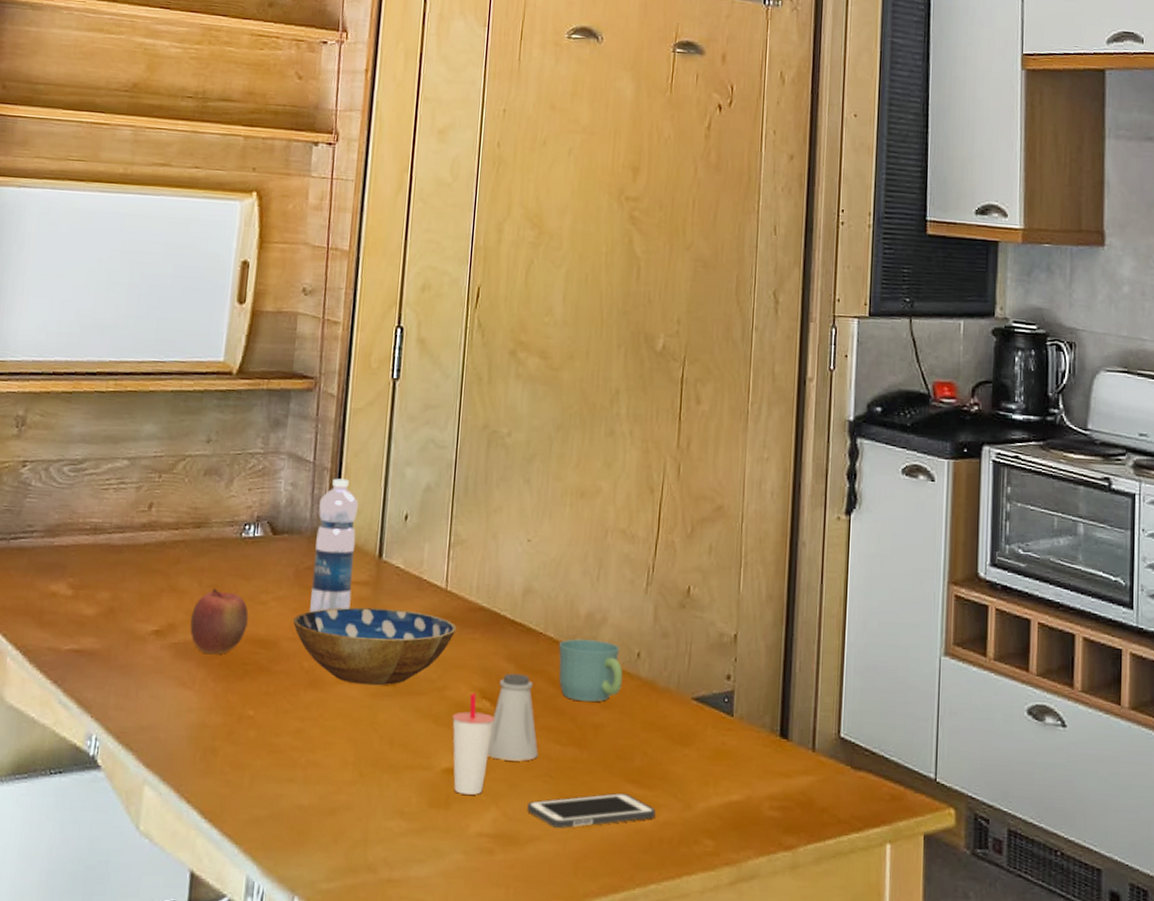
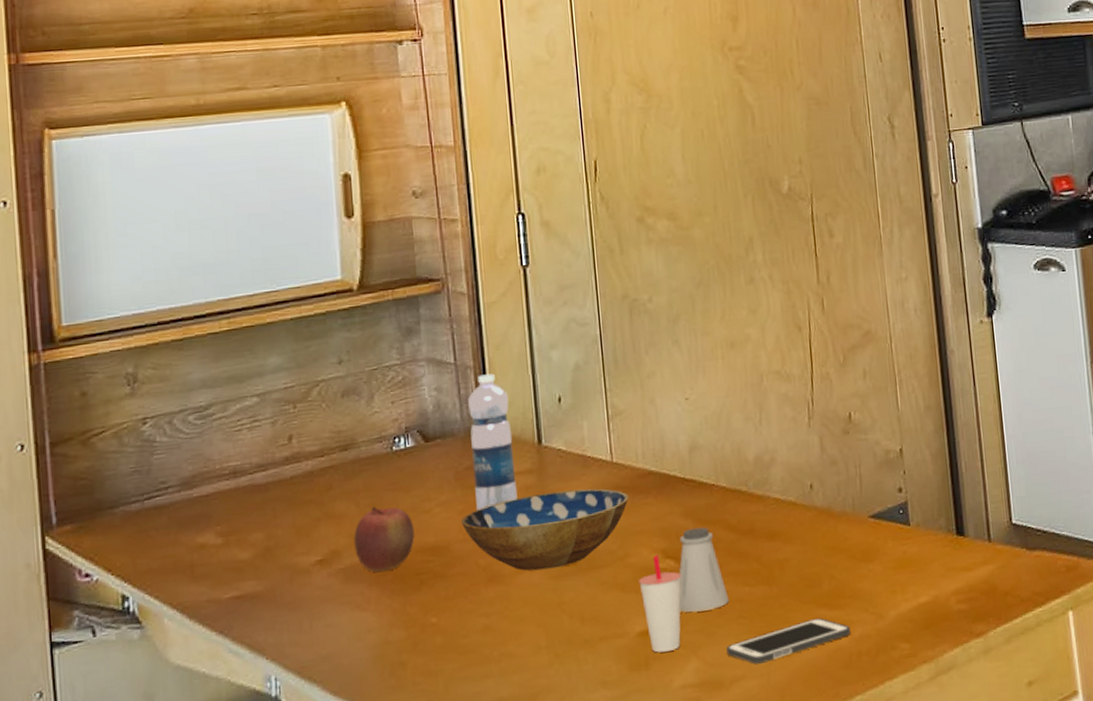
mug: present [559,639,623,702] -> none [733,480,800,542]

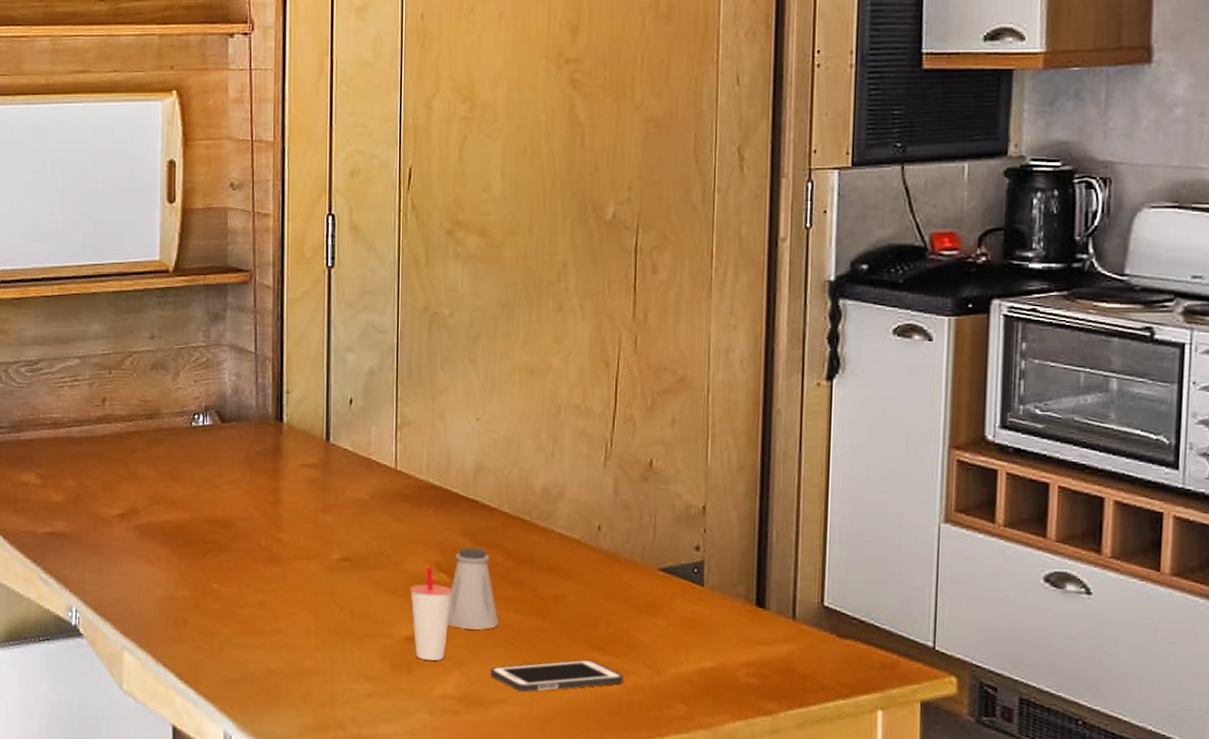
apple: present [354,506,415,573] -> none [151,474,205,535]
bowl: present [460,488,629,571] -> none [247,488,409,561]
water bottle: present [468,373,518,511] -> none [263,367,303,494]

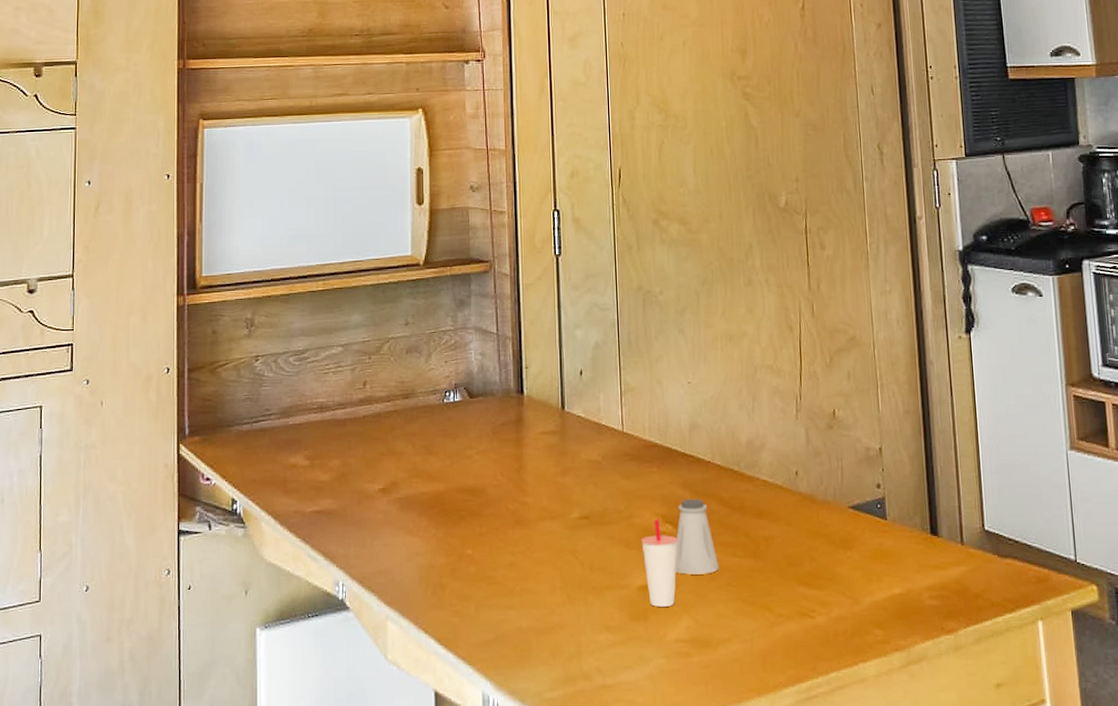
cell phone: present [490,659,623,692] -> none [715,594,828,630]

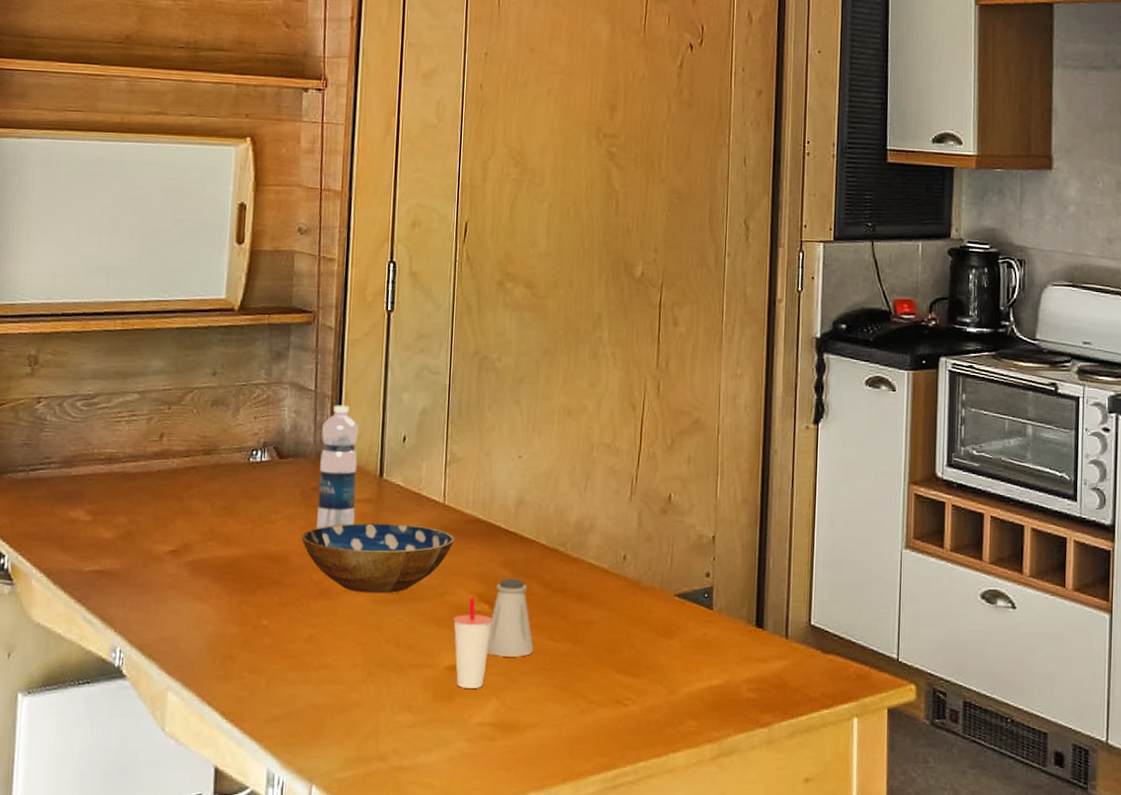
bowl: none [495,453,636,520] -> present [300,523,455,594]
water bottle: none [506,345,542,462] -> present [316,405,359,529]

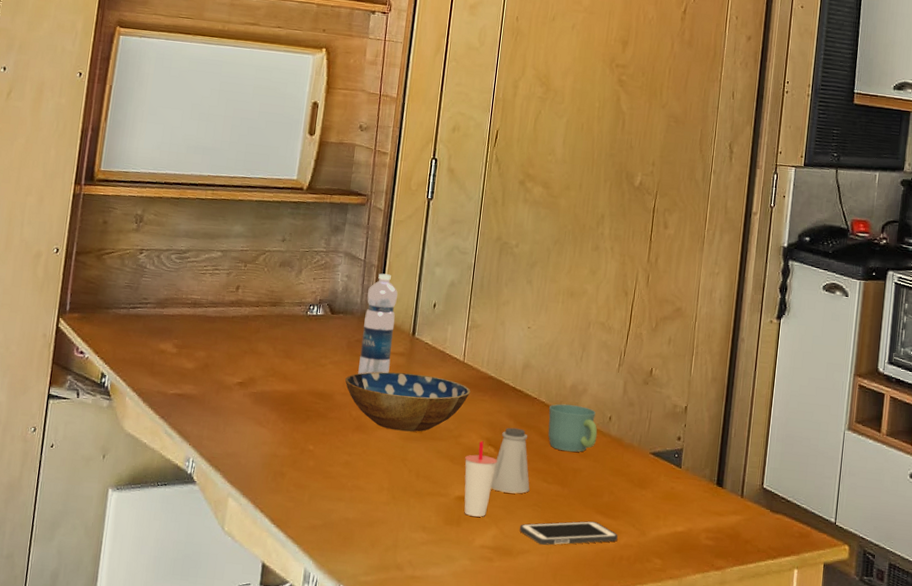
cell phone: none [525,681,643,715] -> present [519,521,618,545]
mug: none [551,545,611,602] -> present [548,404,598,452]

